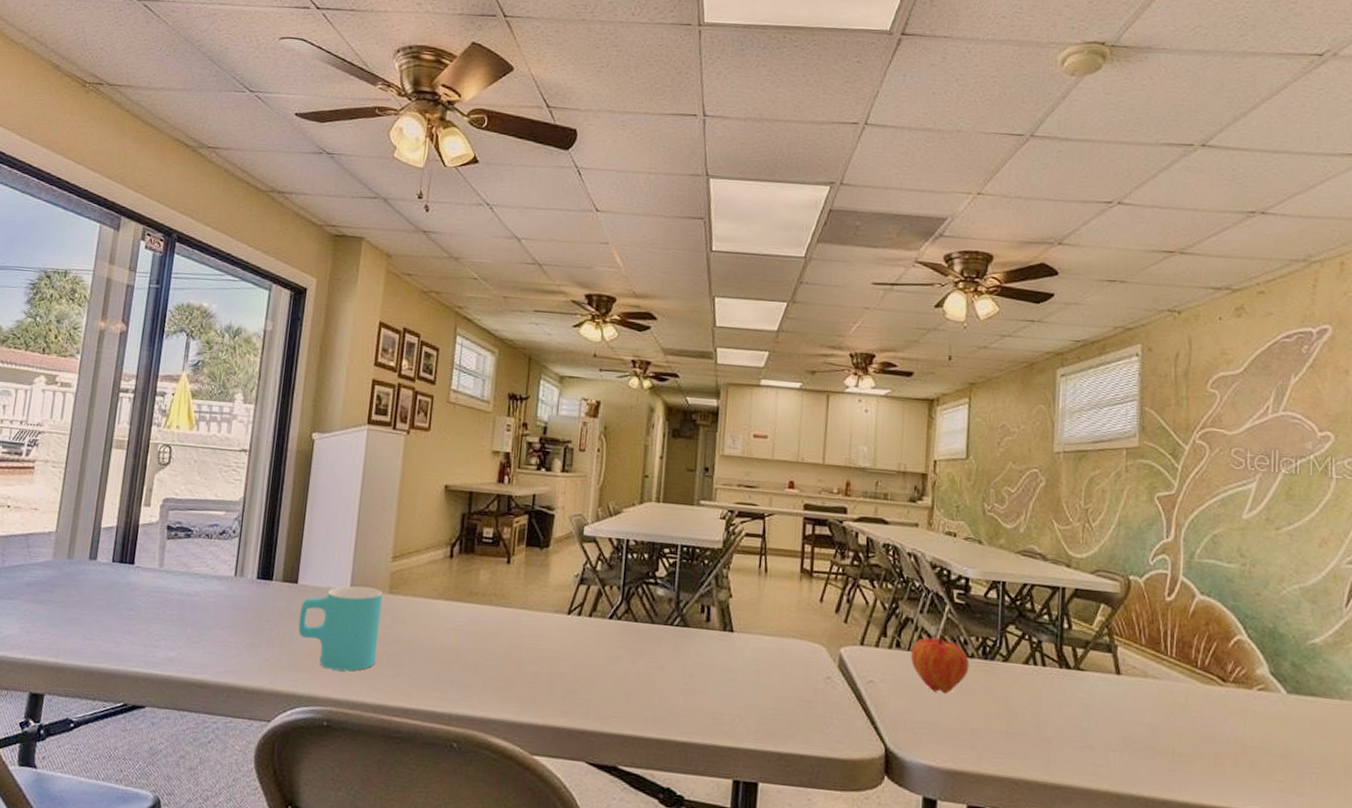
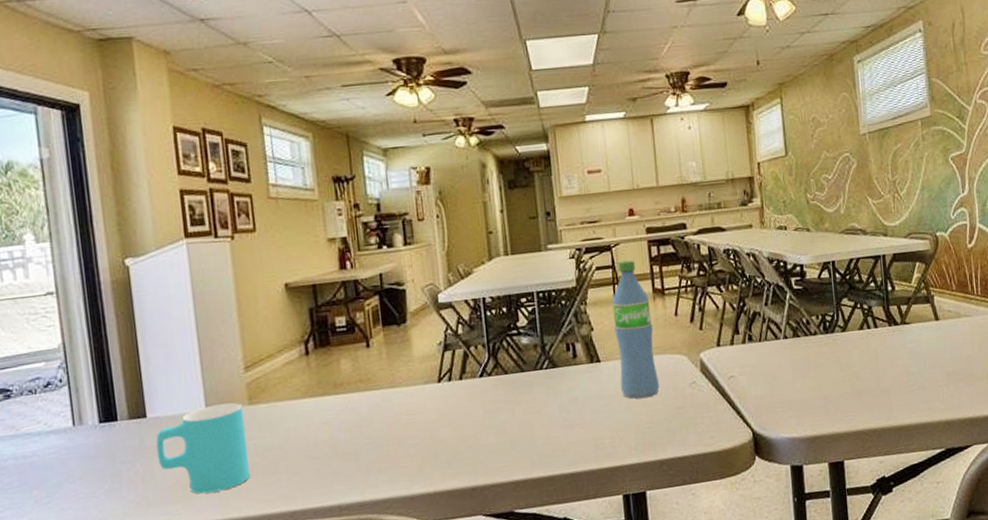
water bottle: none [750,532,796,682] -> present [612,260,659,399]
fruit: present [910,633,970,694] -> none [762,319,814,373]

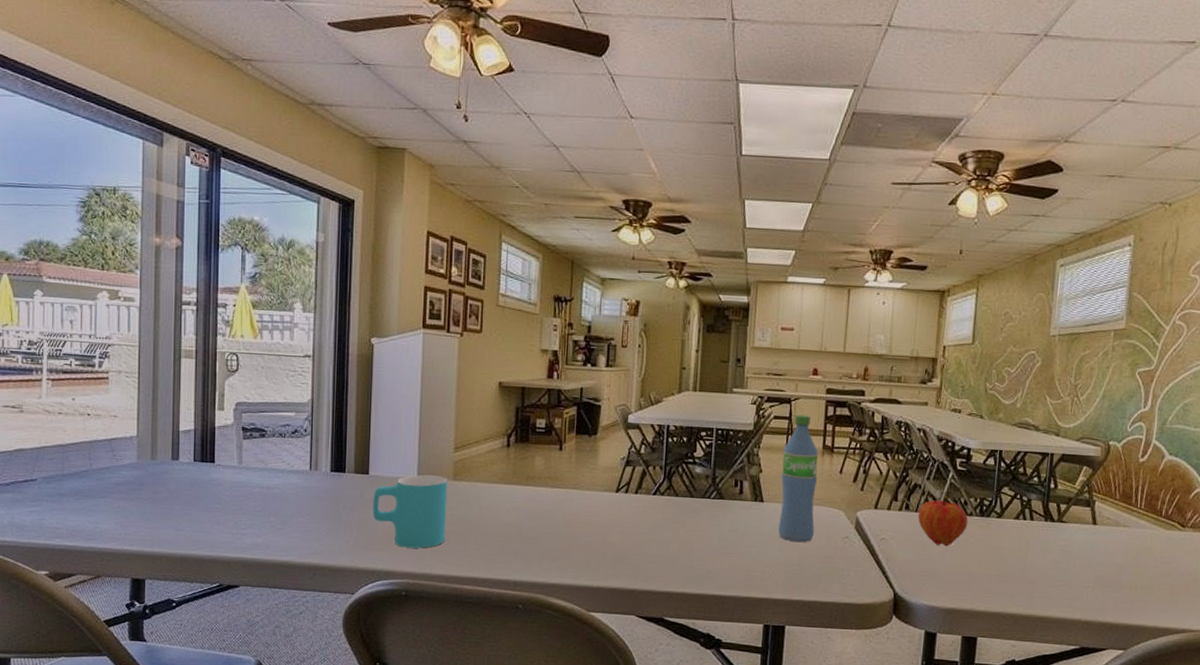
fruit: none [762,319,814,373] -> present [917,496,968,547]

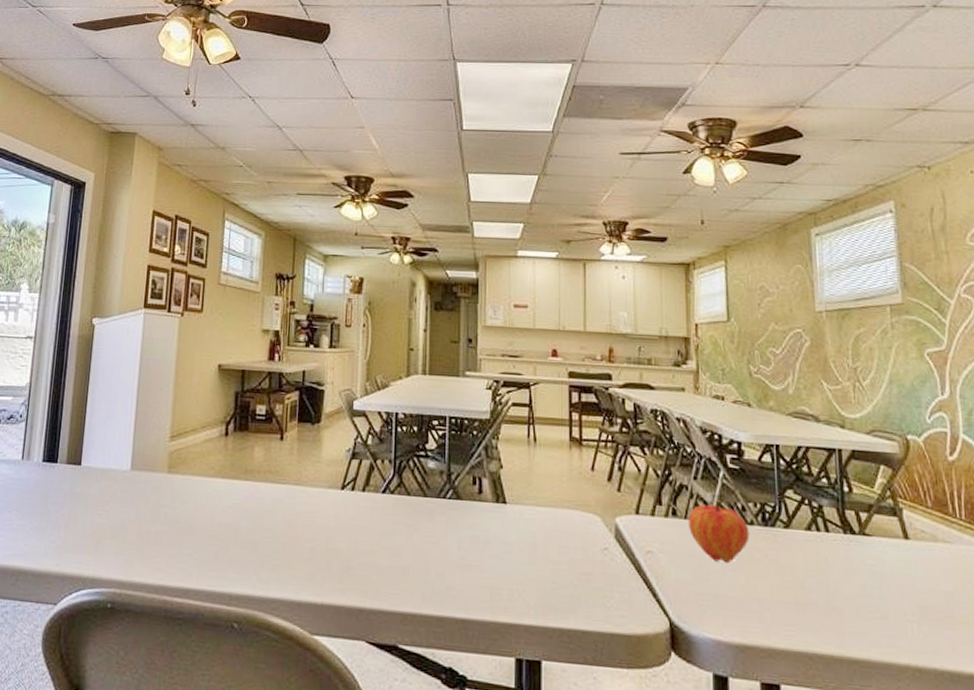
cup: present [372,474,448,549] -> none [82,466,163,552]
water bottle: present [778,415,819,543] -> none [525,401,567,555]

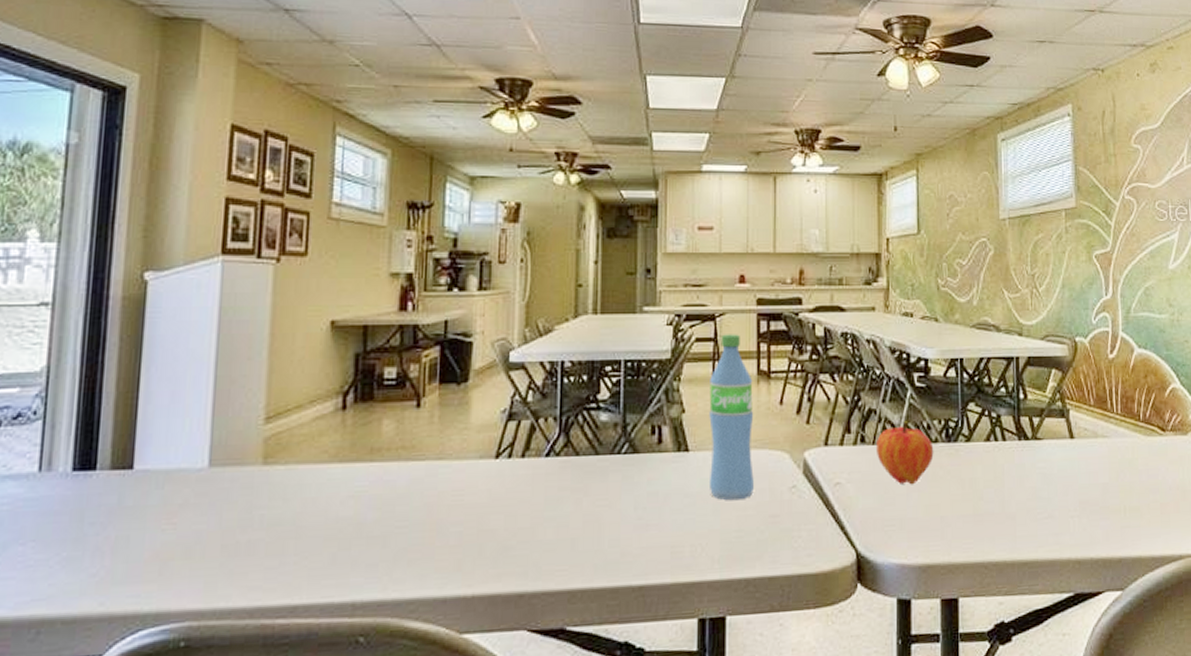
water bottle: none [525,401,567,555] -> present [709,334,754,501]

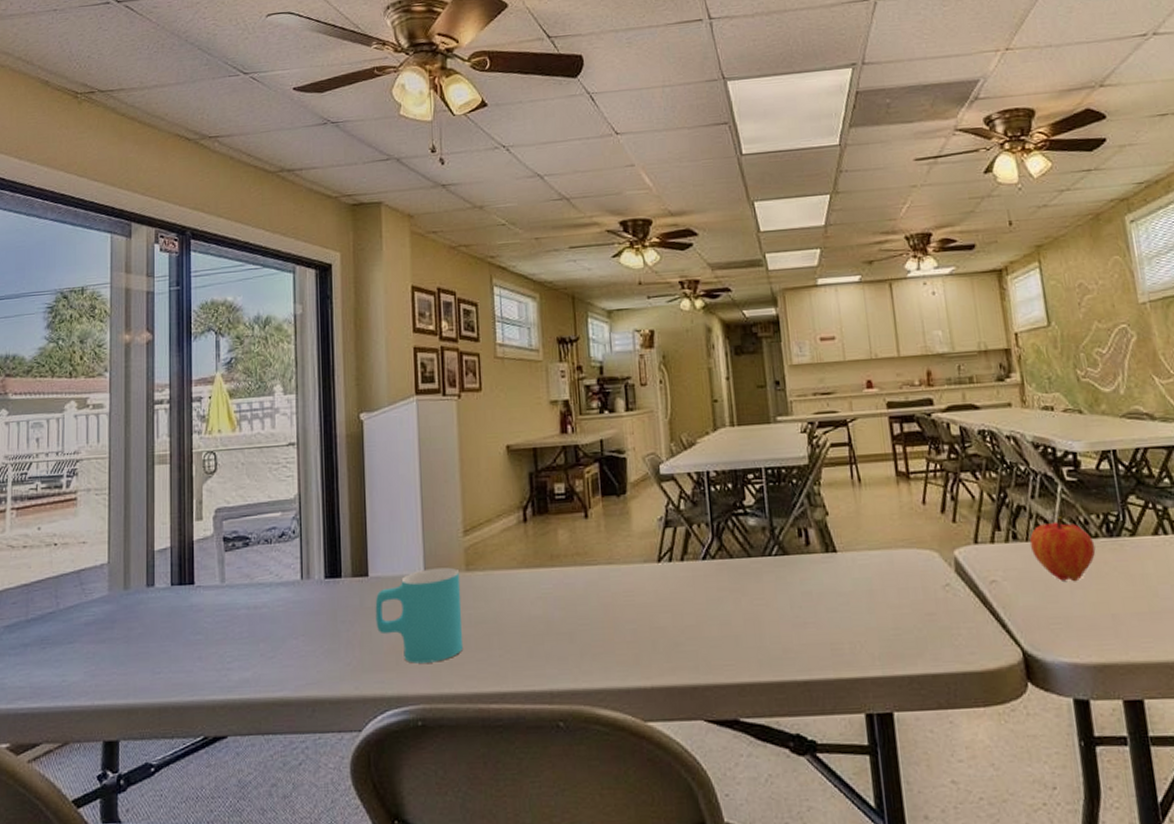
cup: none [136,460,255,573] -> present [375,567,464,664]
water bottle: present [709,334,754,501] -> none [849,437,906,599]

